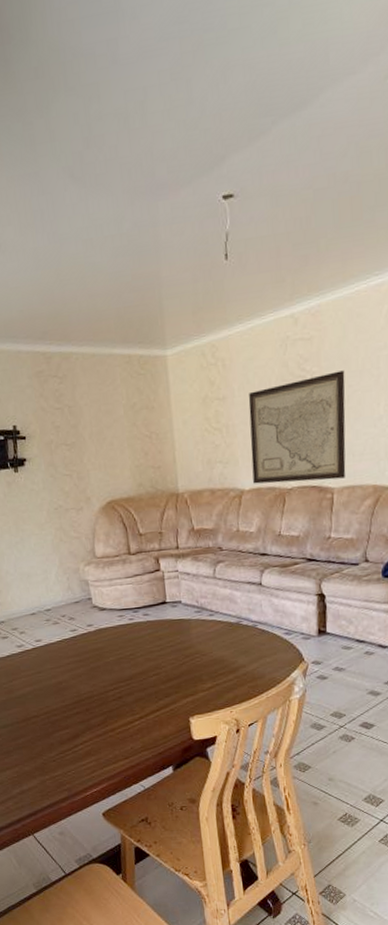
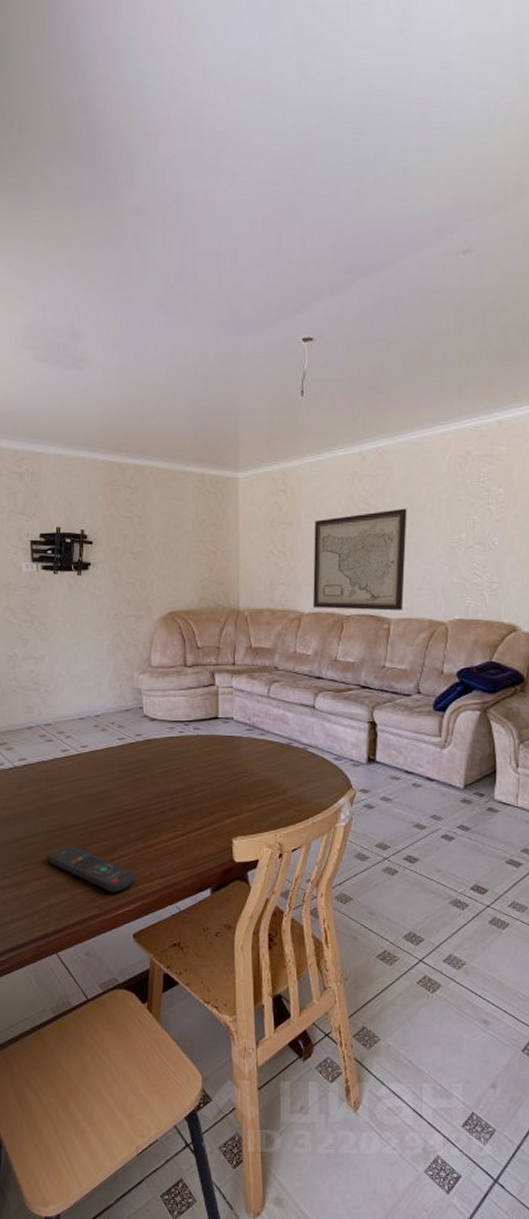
remote control: none [16,734,100,777] -> present [49,845,136,893]

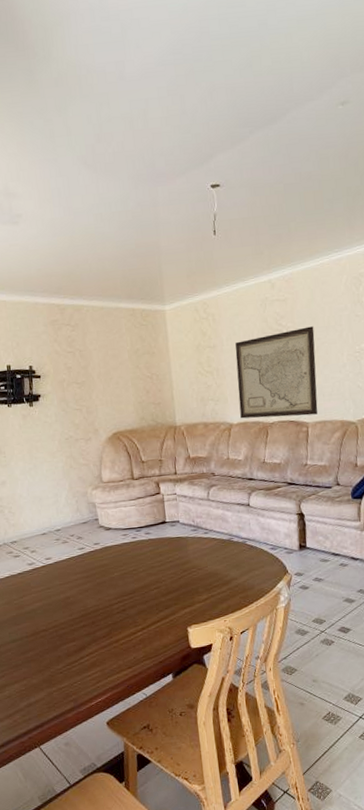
remote control: present [49,845,136,893] -> none [25,648,105,687]

